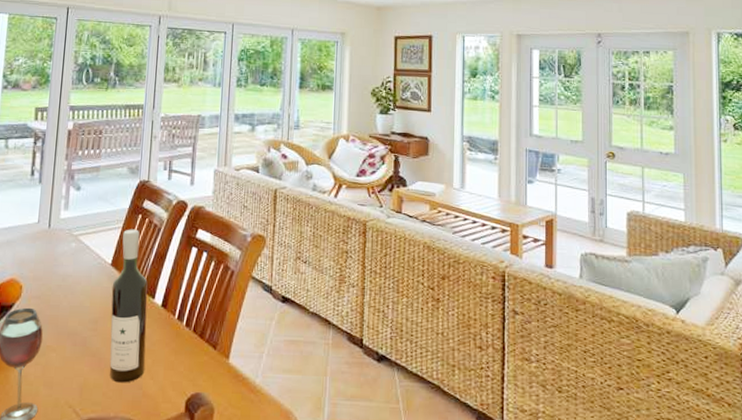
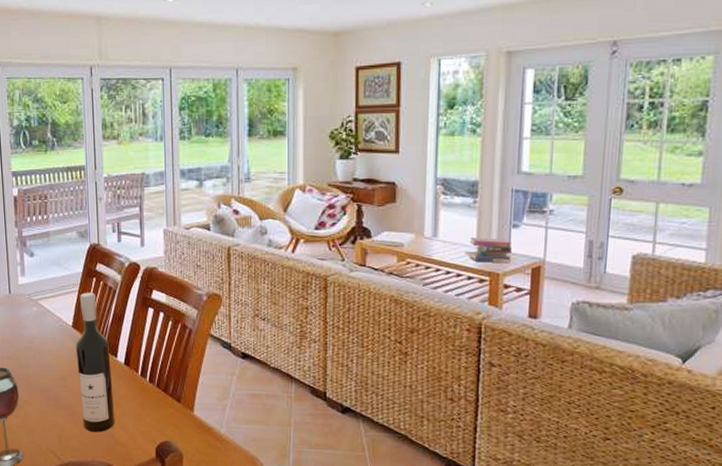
books: none [488,190,529,216] -> present [465,237,513,264]

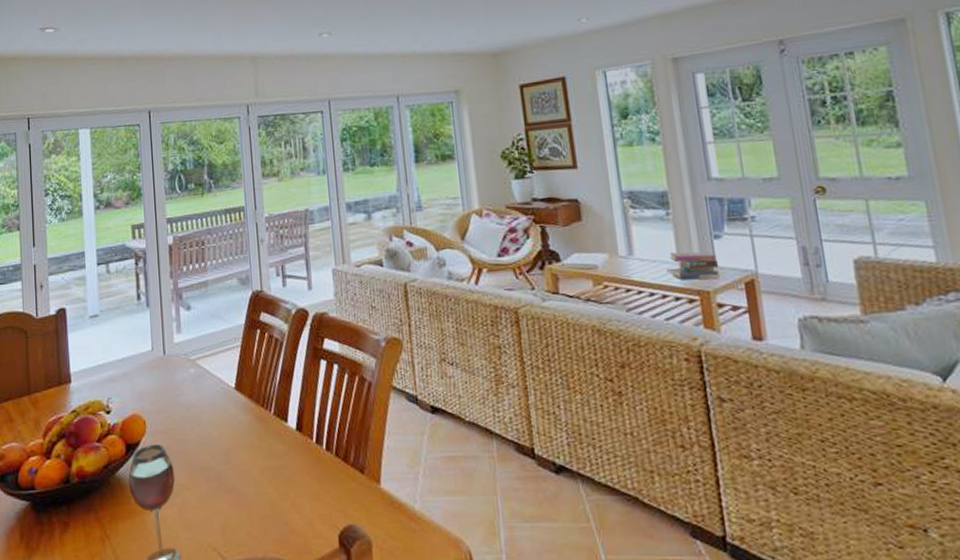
bottle: present [75,292,115,432] -> none [239,346,289,520]

